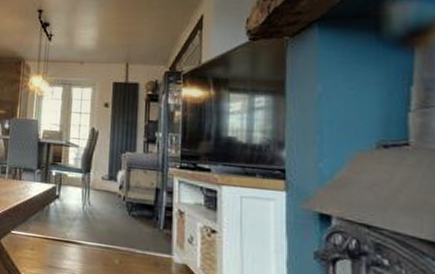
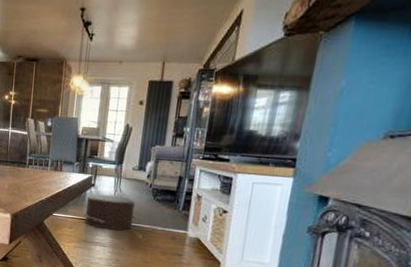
pouf: none [46,207,117,254] -> present [82,194,142,231]

